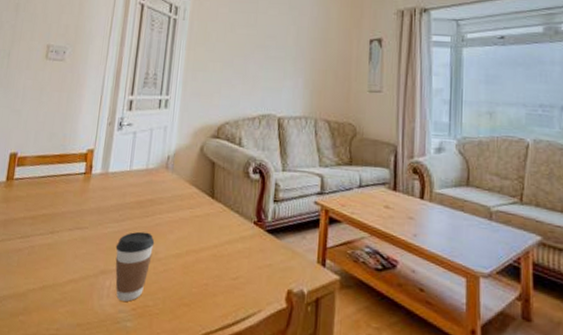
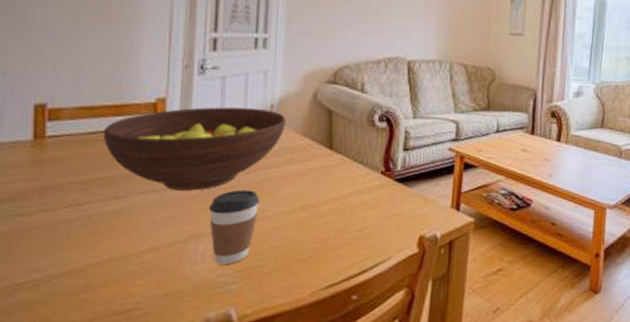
fruit bowl: none [49,157,179,230] -> present [102,107,286,191]

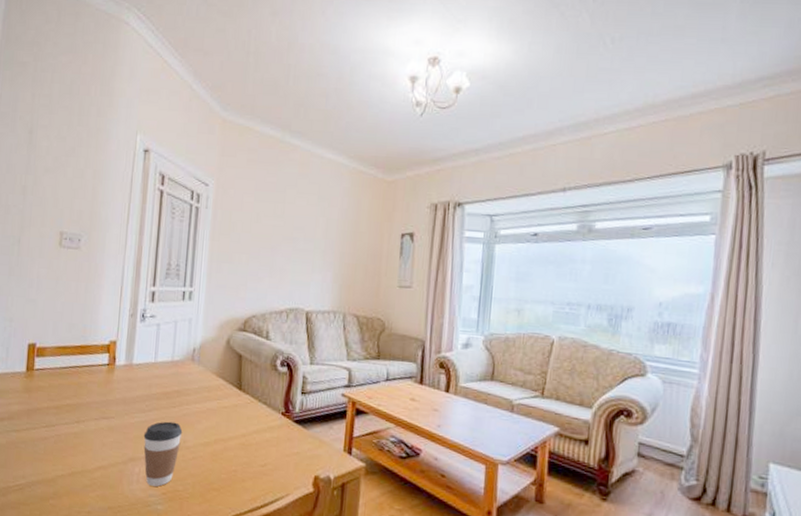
fruit bowl: present [102,107,286,191] -> none [71,349,205,420]

